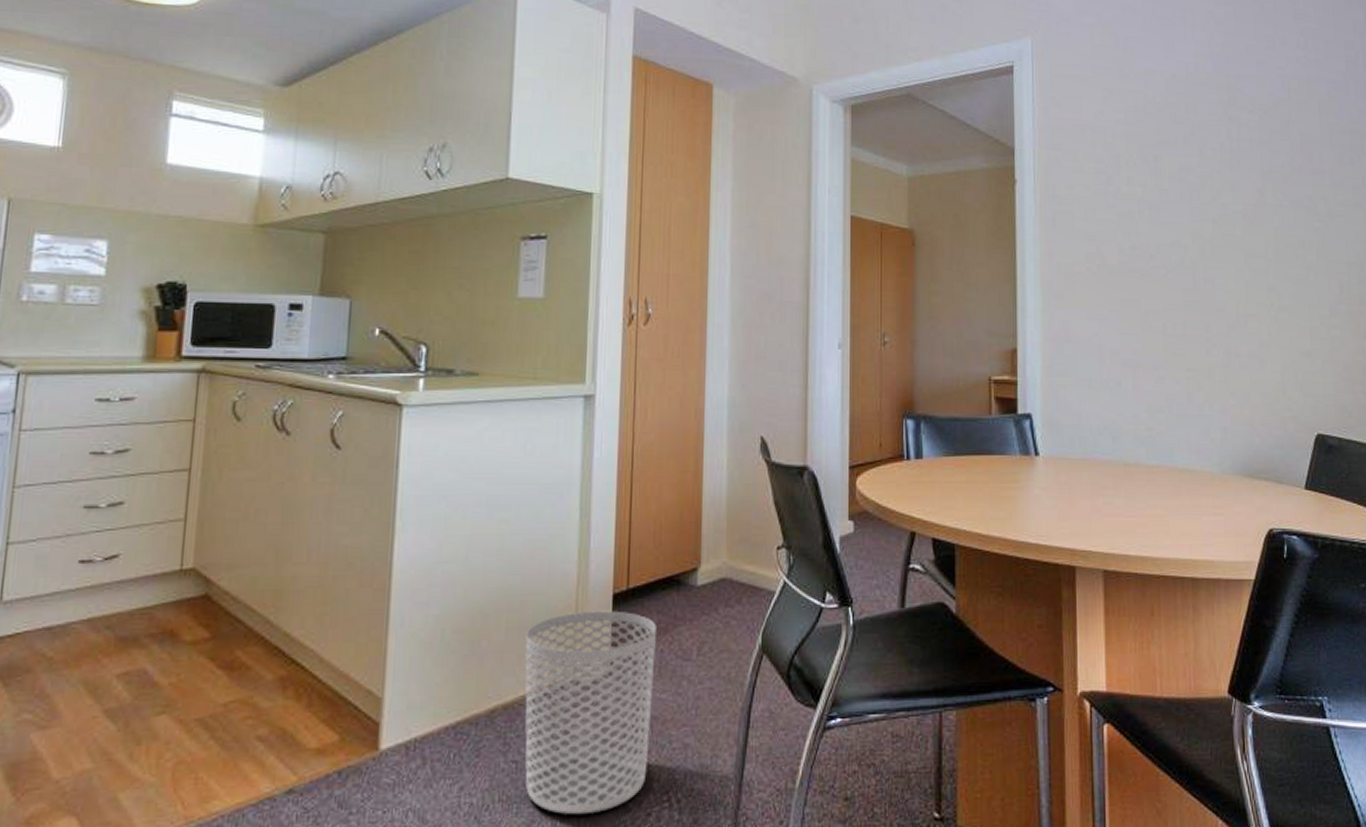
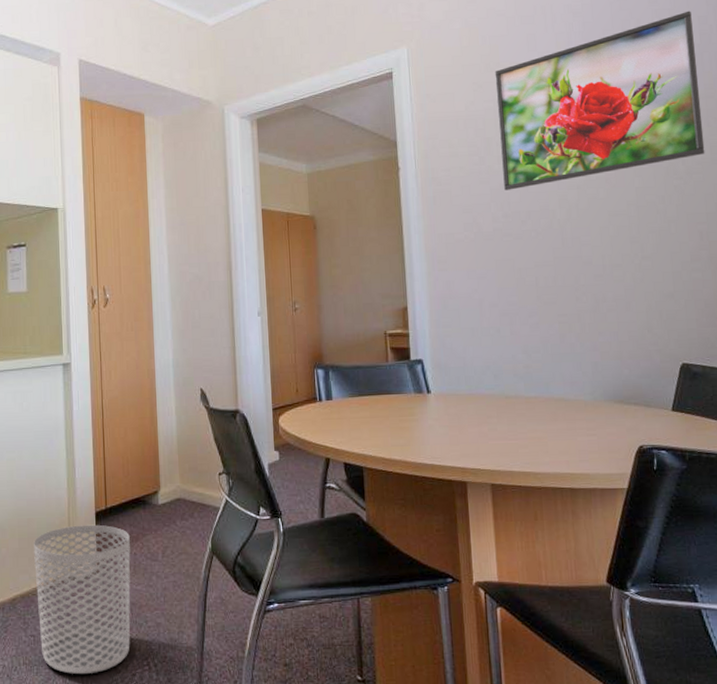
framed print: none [1128,33,1348,218] -> present [494,11,705,190]

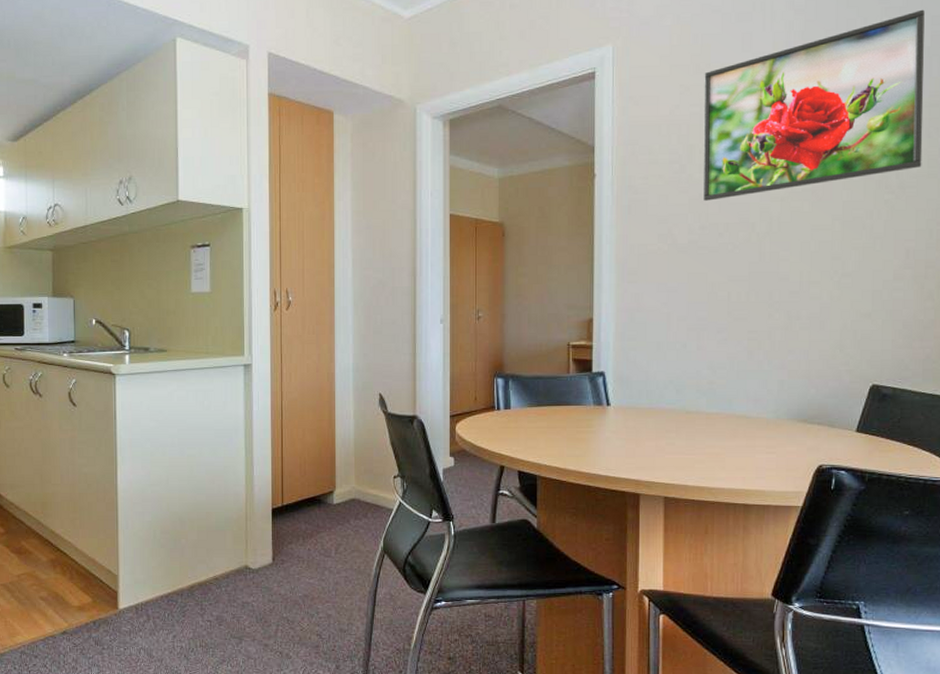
waste bin: present [34,524,131,675] -> none [212,520,305,658]

